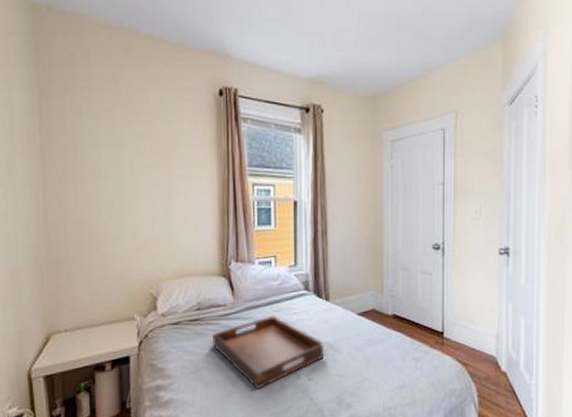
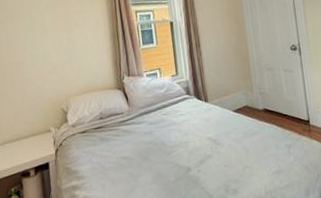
serving tray: present [211,315,325,389] -> none [114,118,209,182]

